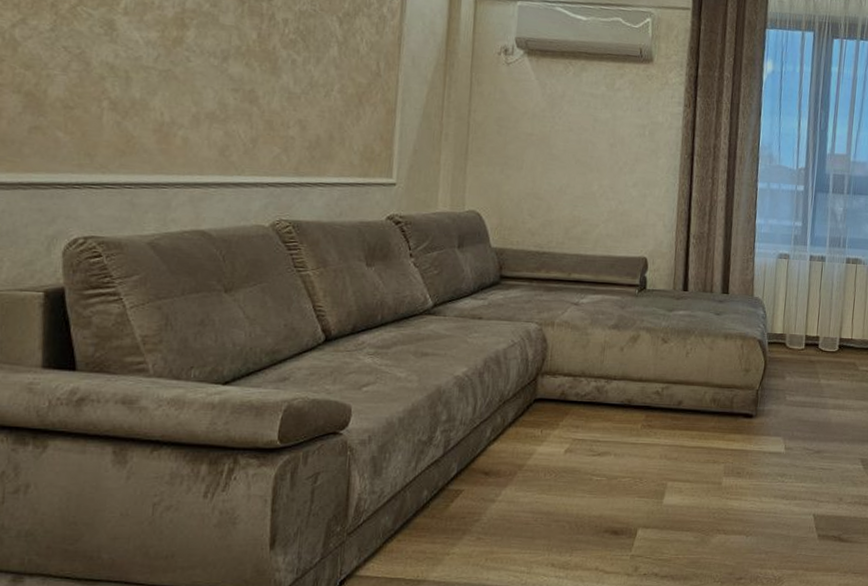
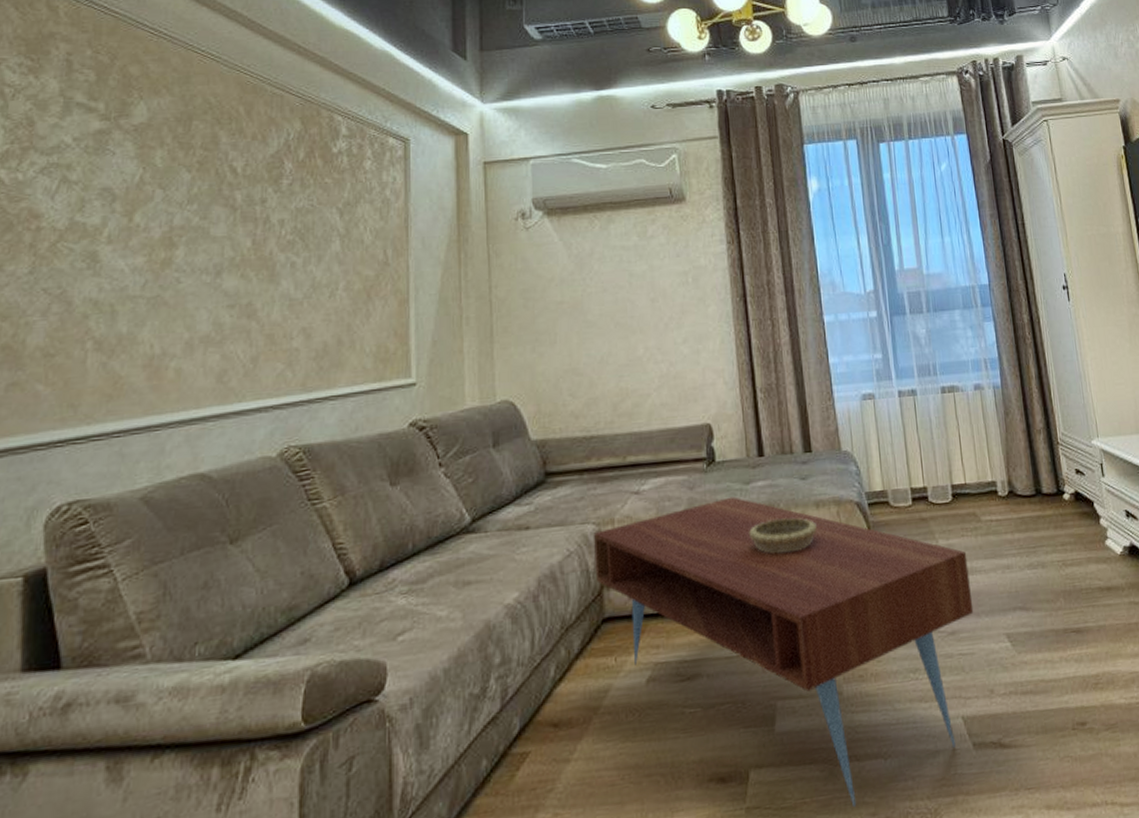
coffee table: none [533,319,842,567] -> present [594,496,974,808]
decorative bowl: none [666,343,723,371] -> present [749,517,817,554]

